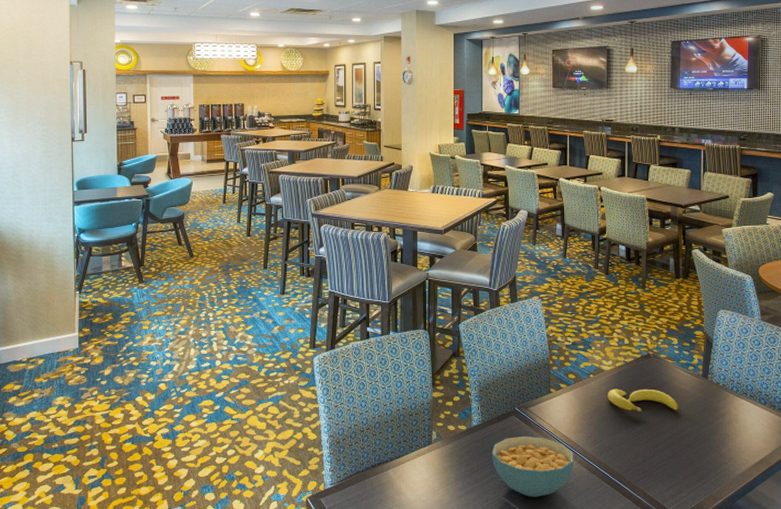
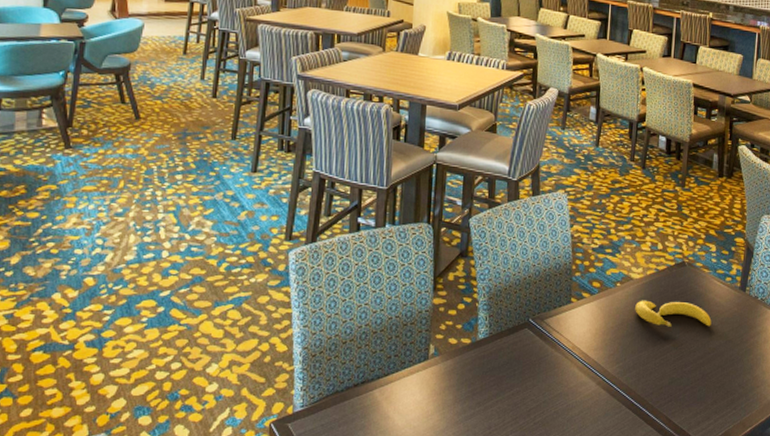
cereal bowl: present [491,436,573,498] -> none [498,352,592,424]

